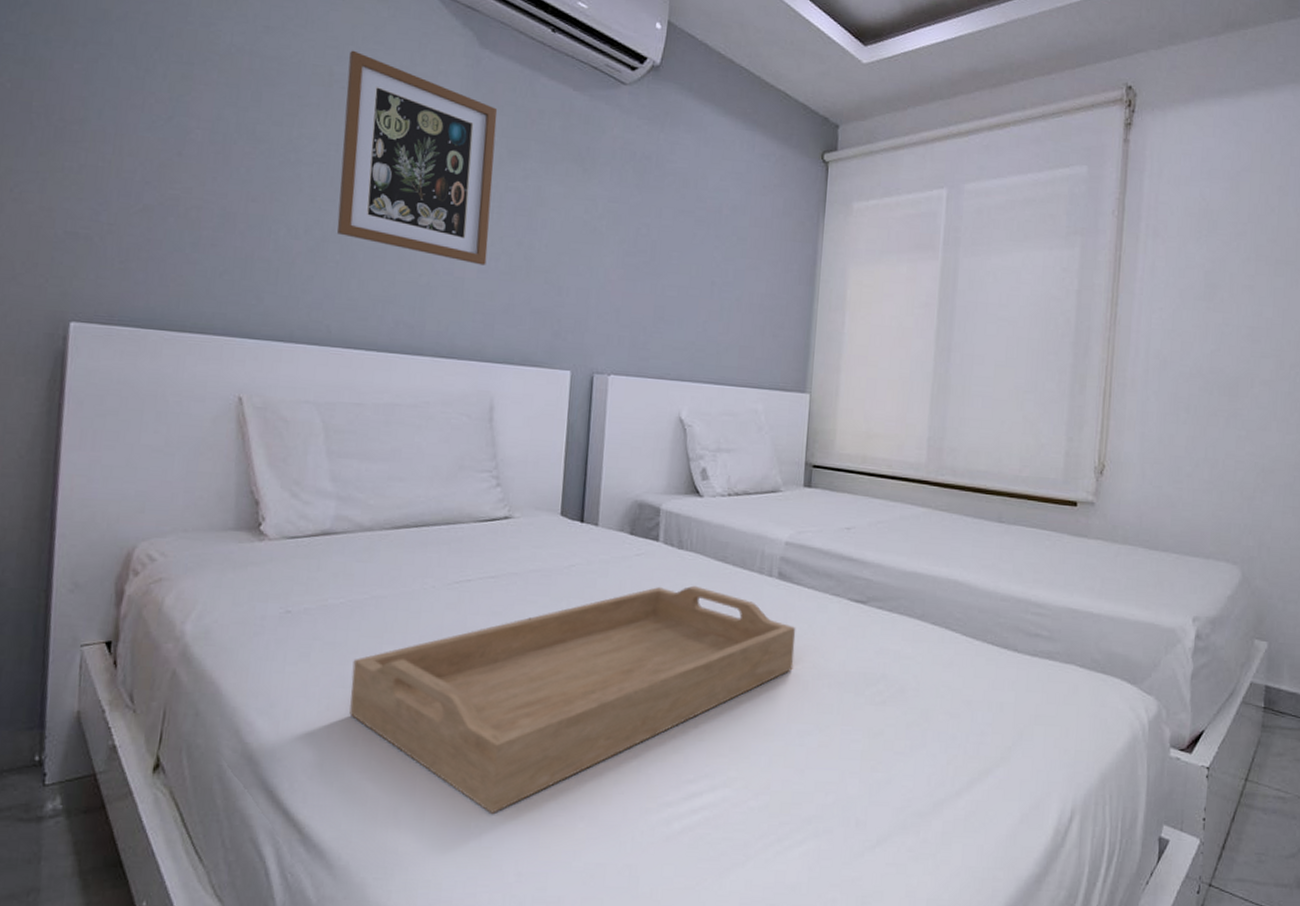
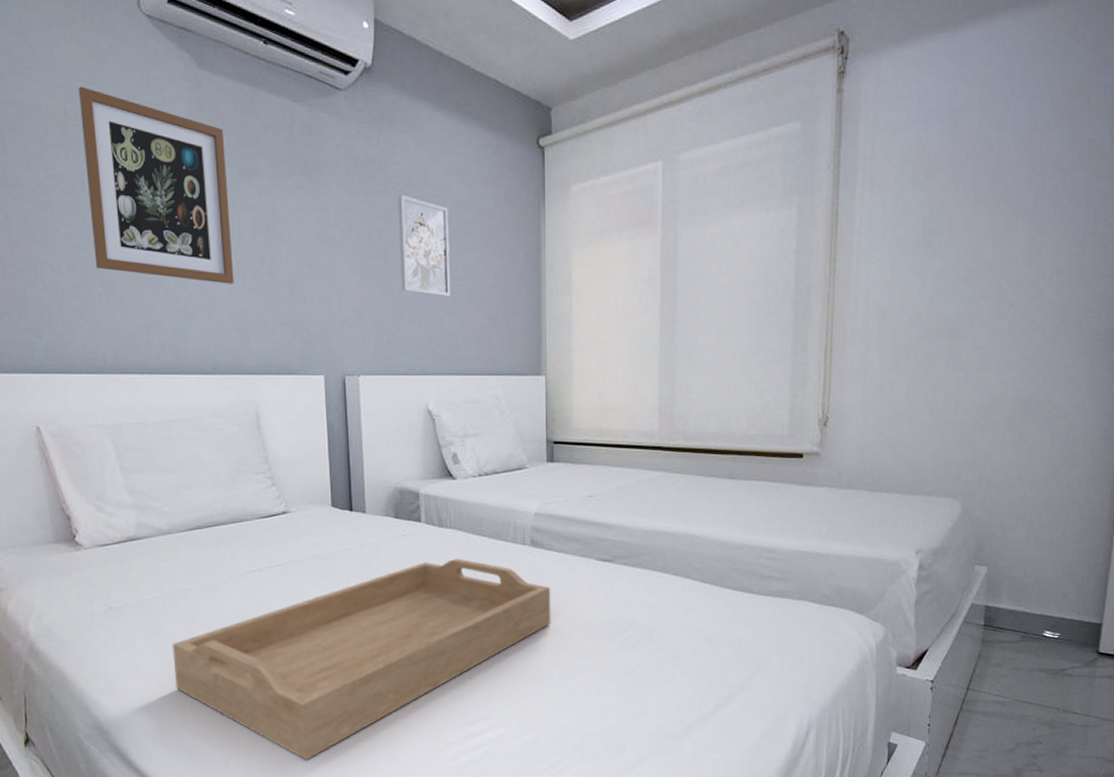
wall art: none [665,193,724,302] -> present [397,195,450,297]

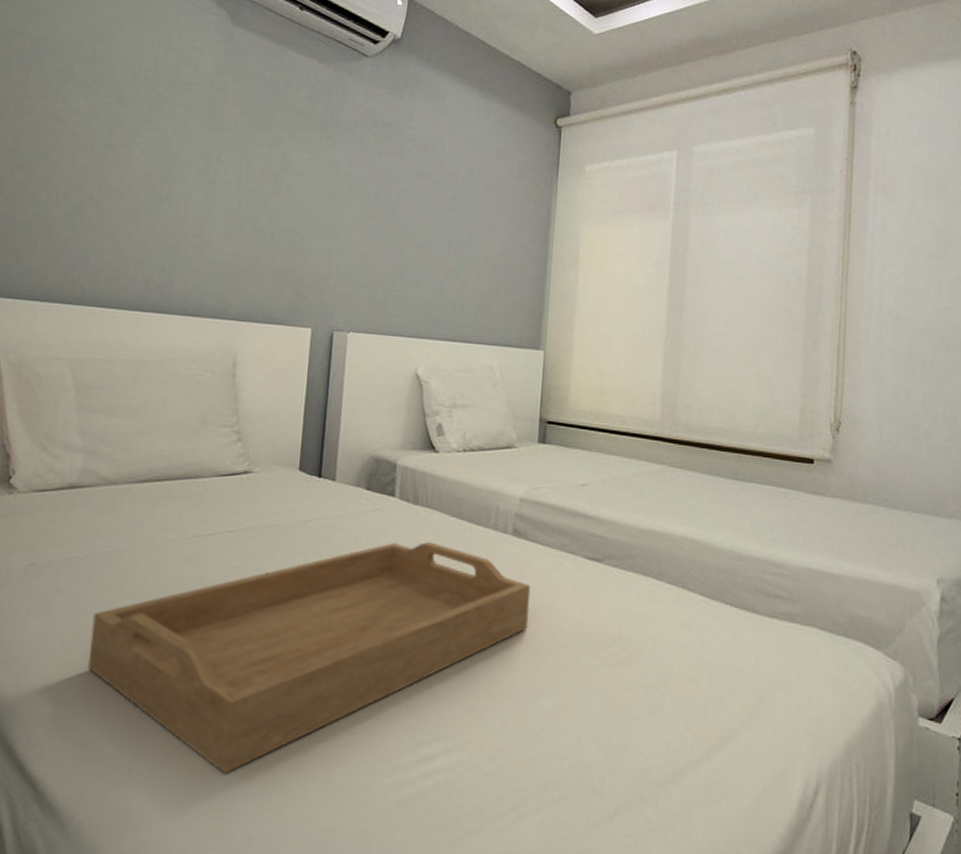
wall art: present [79,86,234,284] -> none [94,29,248,228]
wall art: present [397,195,450,297] -> none [403,158,461,262]

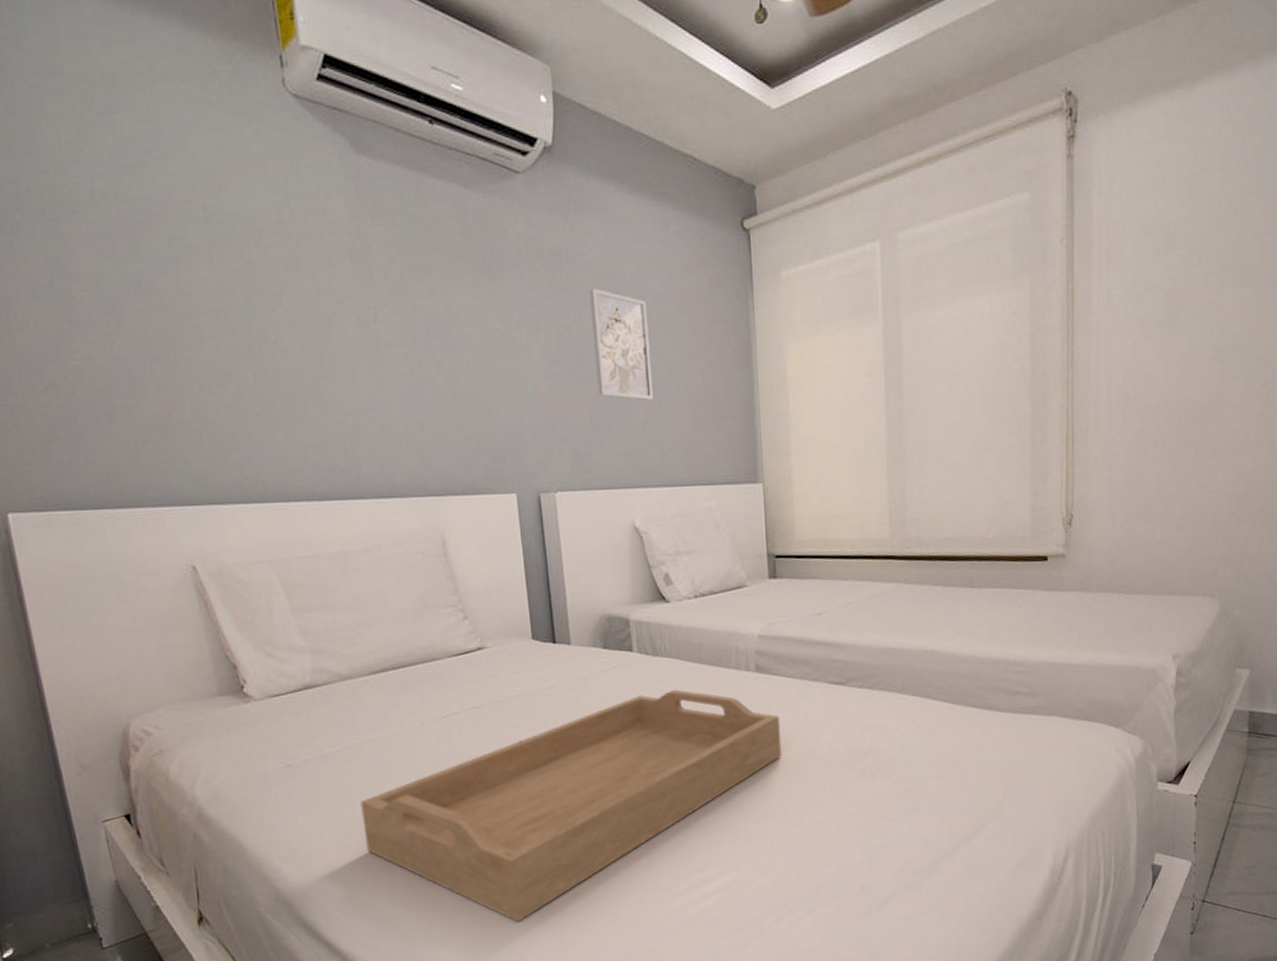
wall art: none [403,158,461,262] -> present [588,288,653,401]

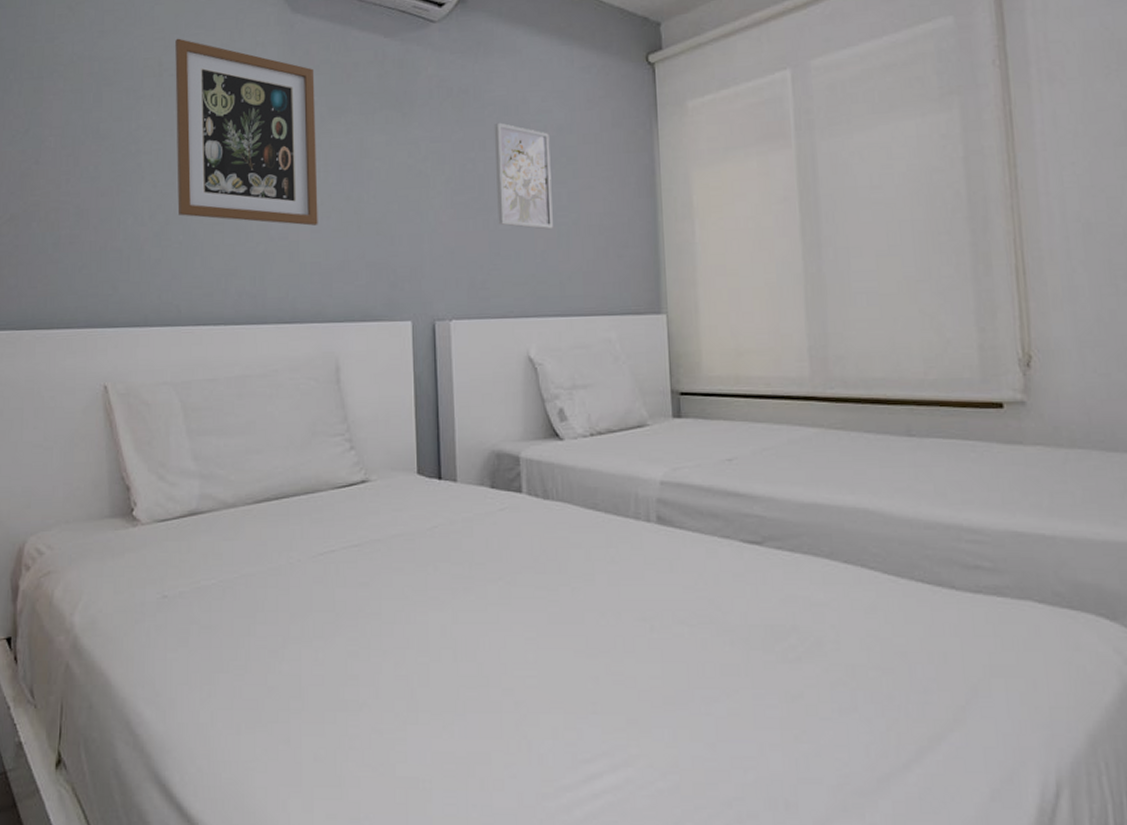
wall art: none [220,178,410,396] -> present [175,38,318,226]
serving tray: present [360,689,782,922] -> none [229,538,687,803]

